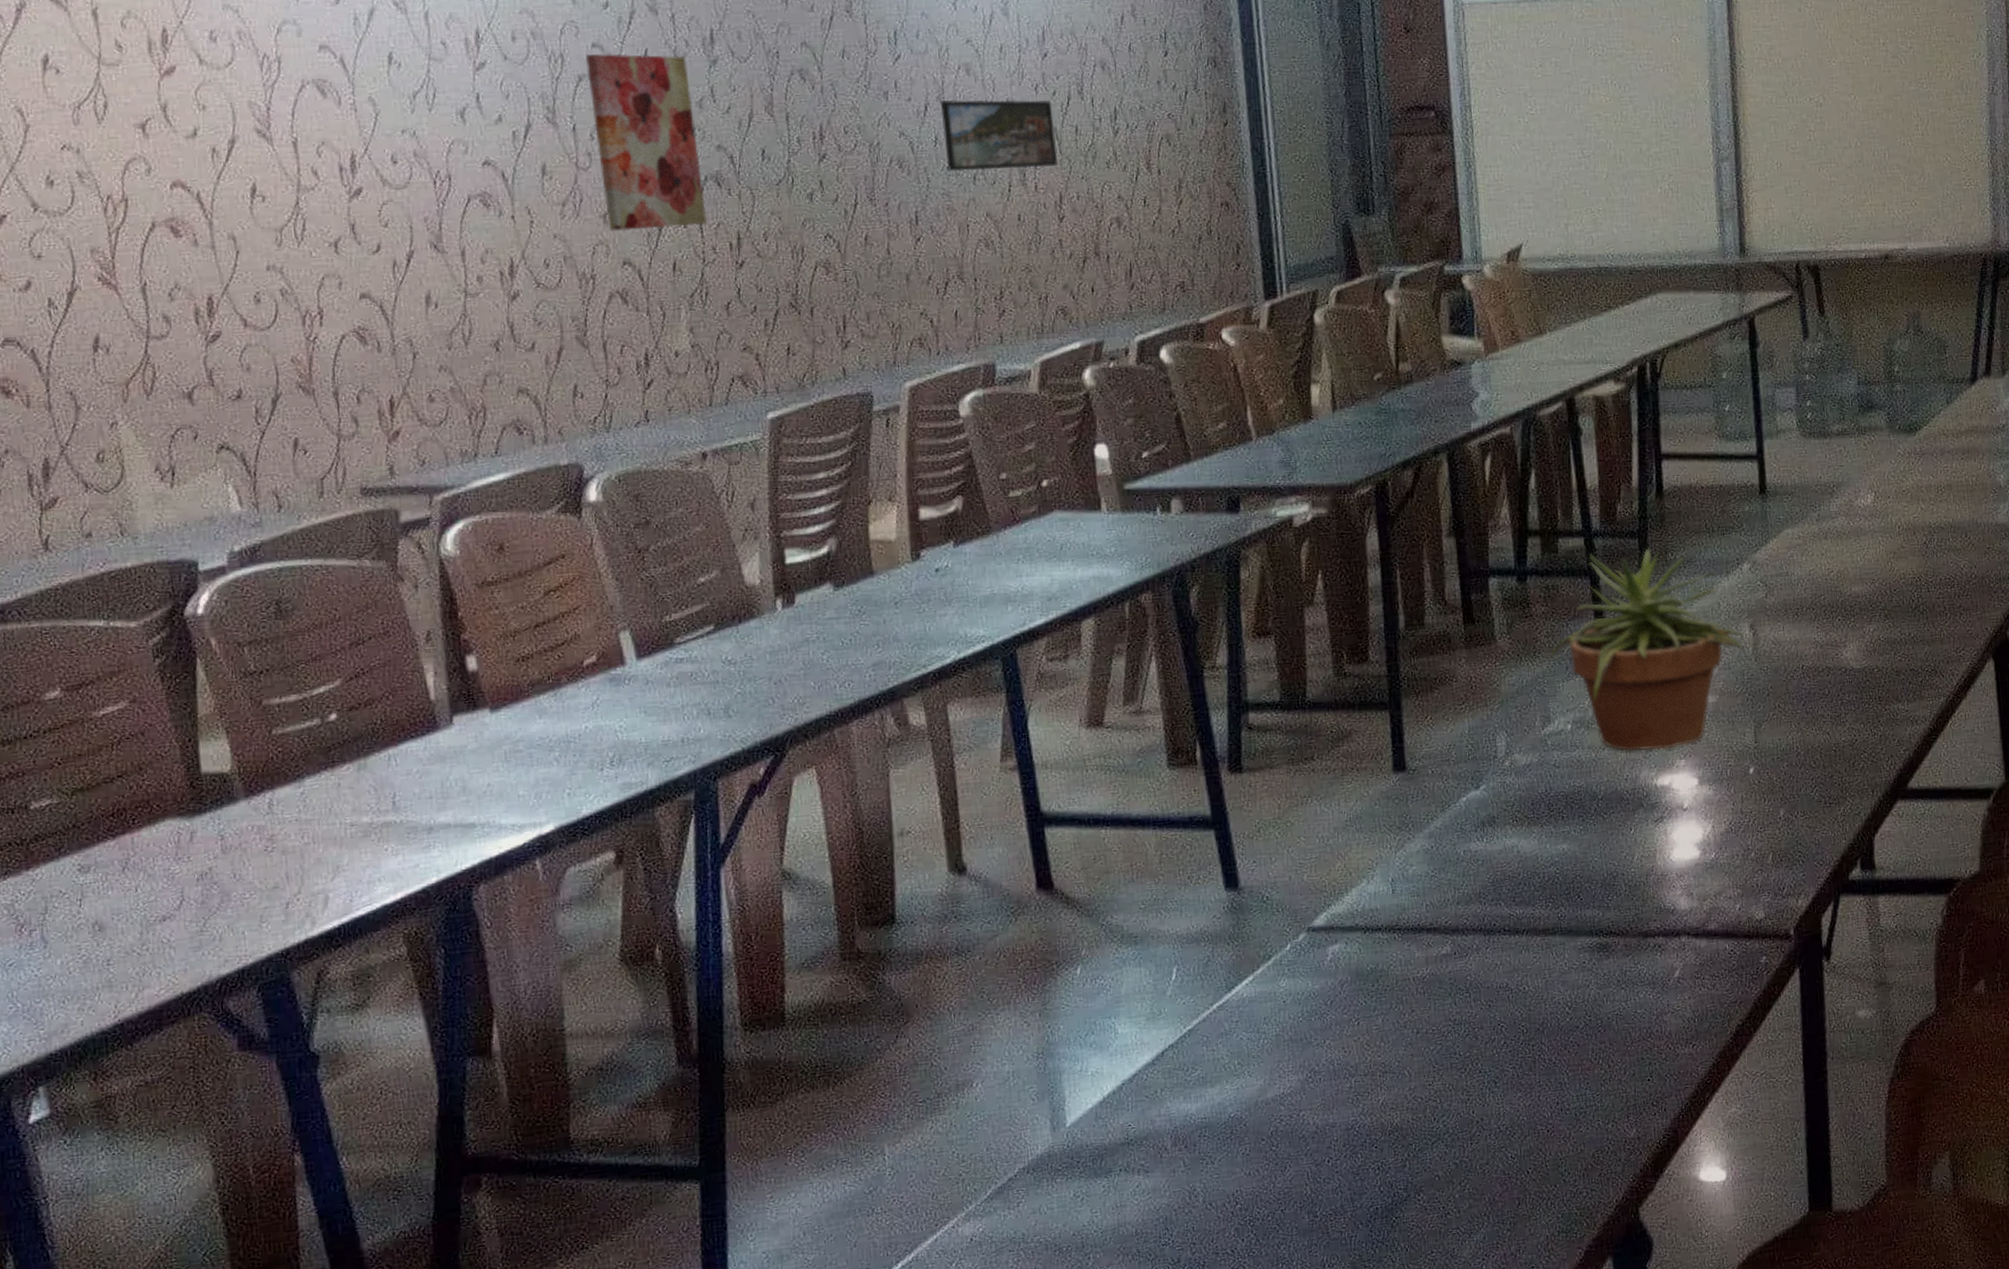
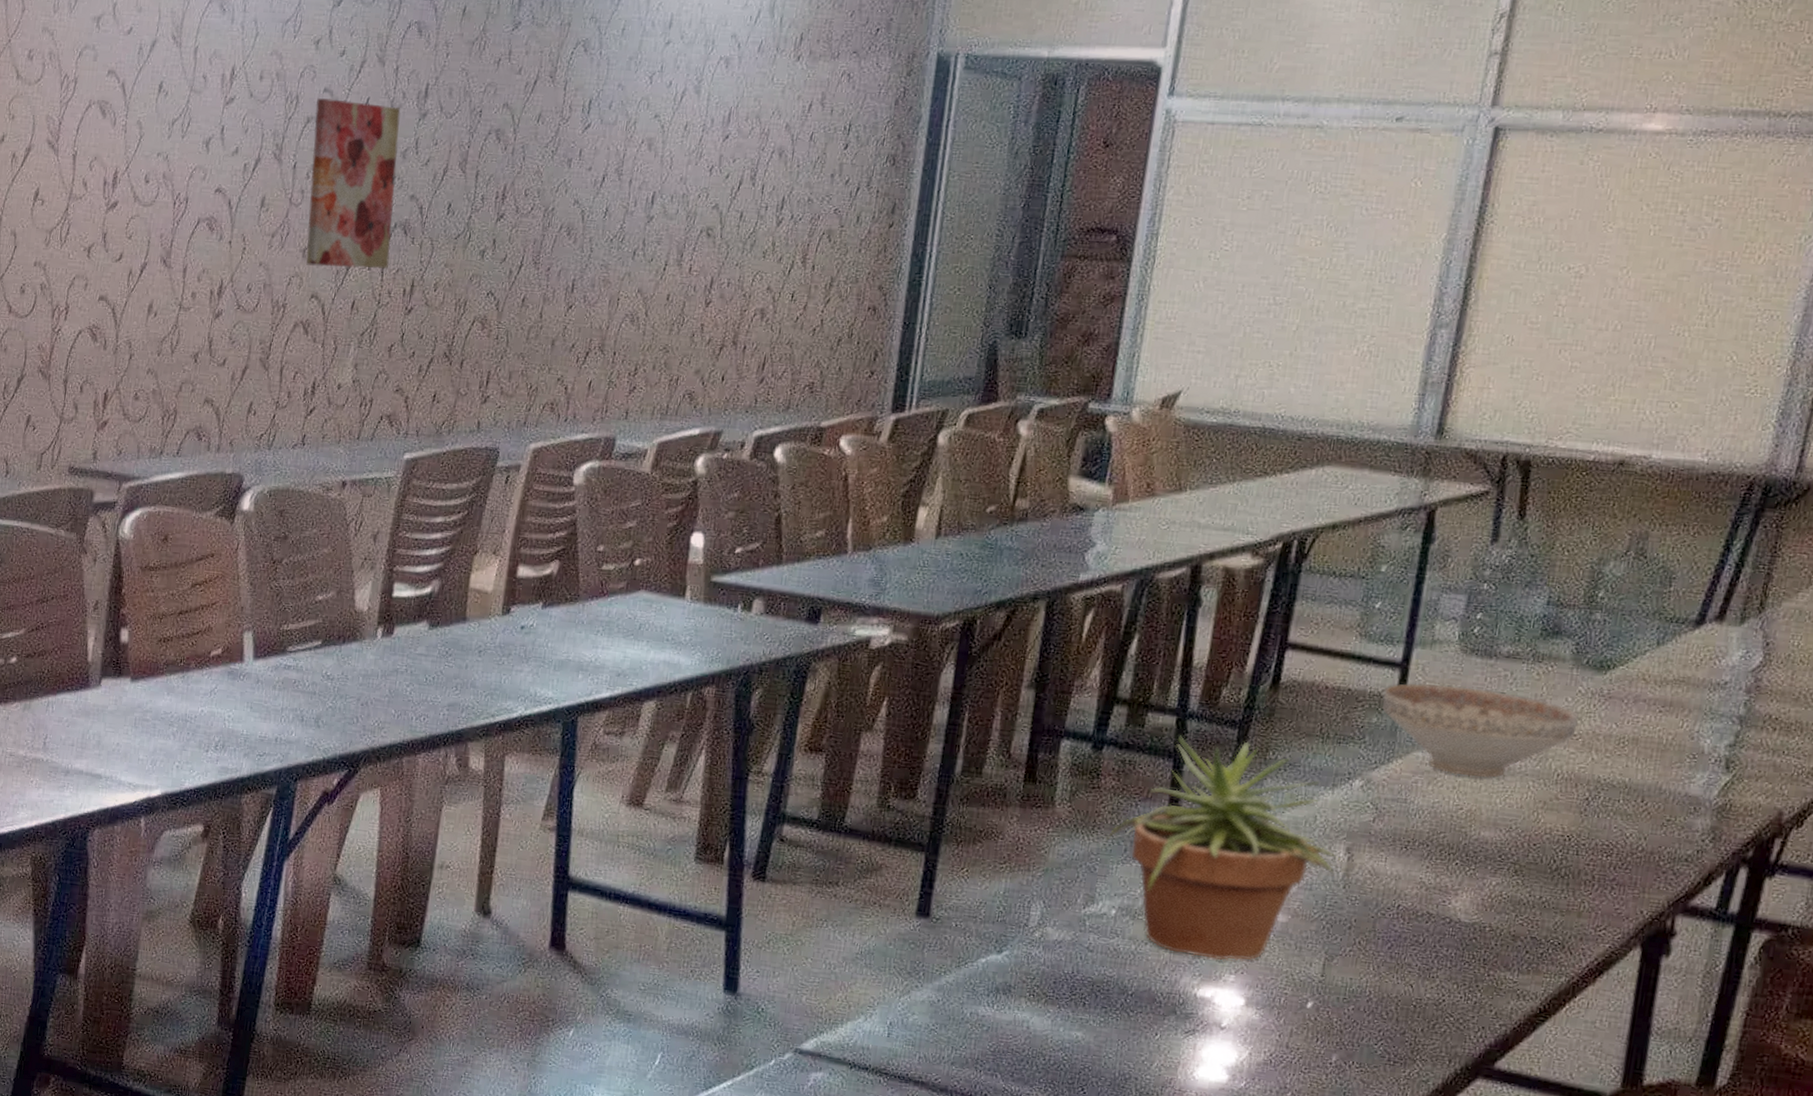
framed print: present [941,99,1057,172] -> none [611,173,723,250]
decorative bowl: none [1748,465,1904,543] -> present [1382,683,1579,778]

